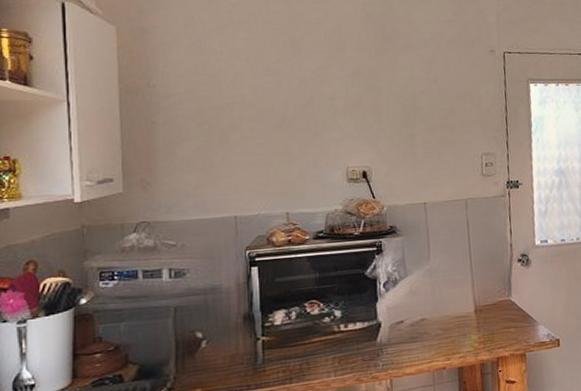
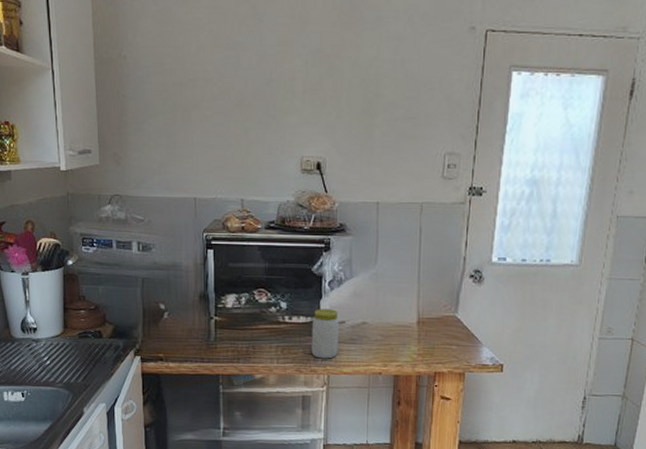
jar: none [369,310,399,364] -> present [311,309,339,359]

